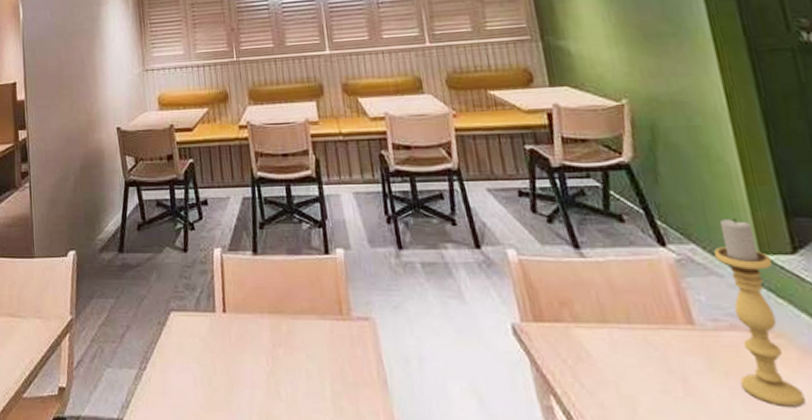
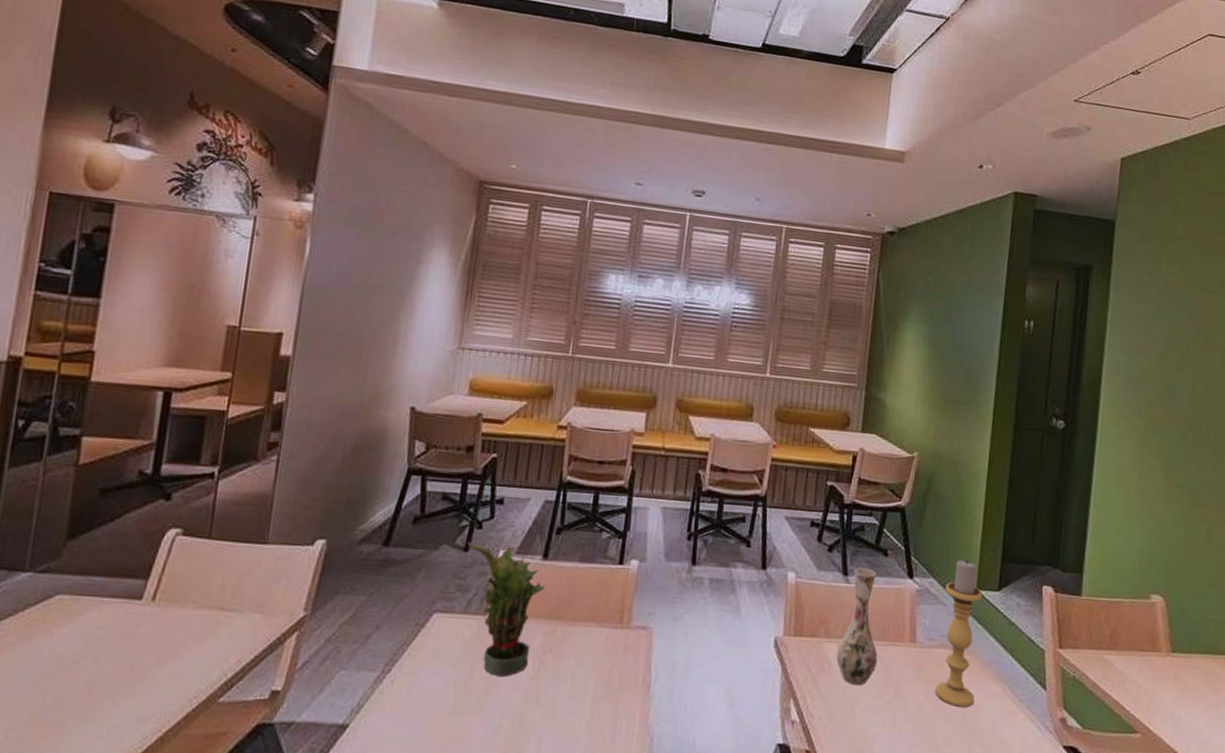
potted plant: none [185,242,263,372] -> present [467,541,545,676]
vase: none [586,238,650,378] -> present [836,567,878,685]

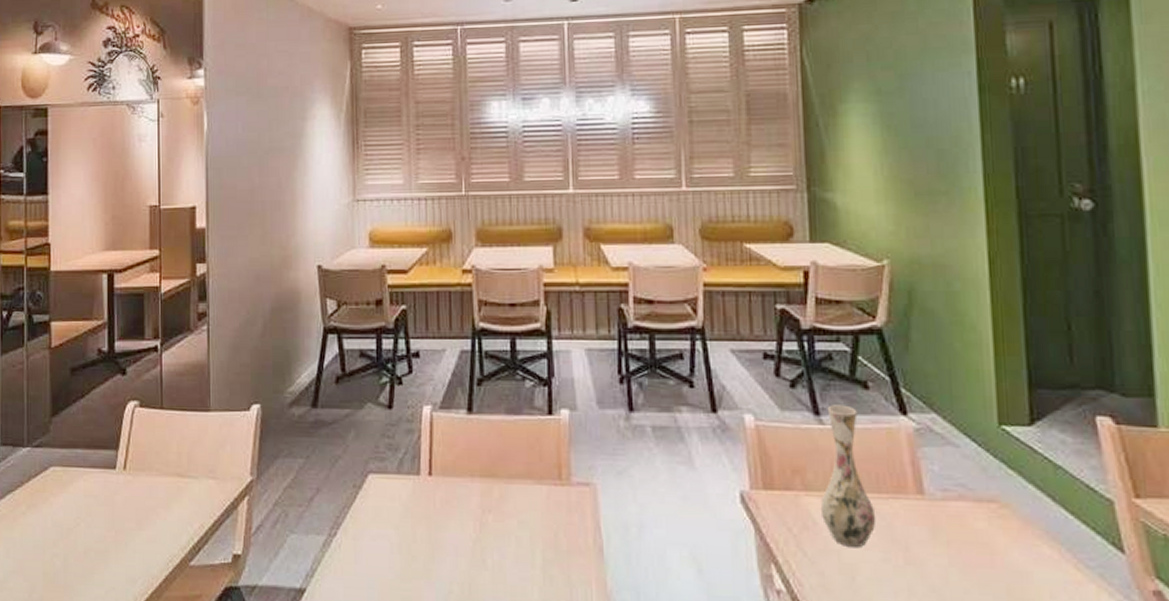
potted plant: present [467,541,545,676] -> none [390,398,474,539]
candle holder: present [934,559,982,707] -> none [954,387,1019,575]

